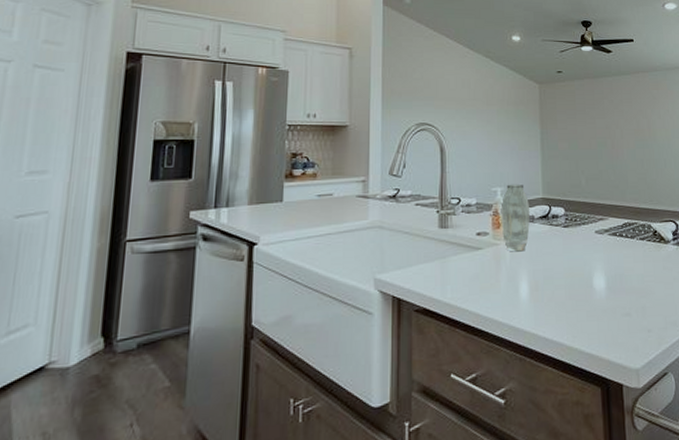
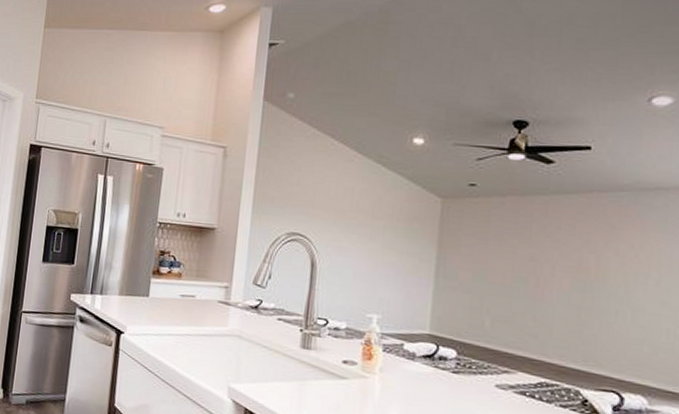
vase: present [500,184,531,252] -> none [373,312,412,391]

